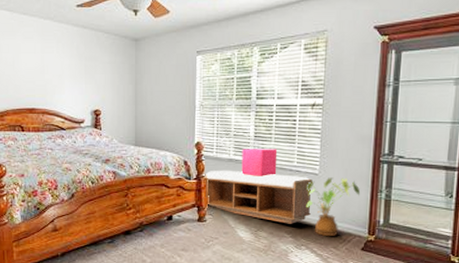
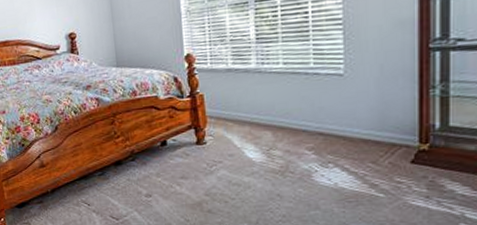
bench: present [205,170,312,224] -> none [199,79,338,139]
storage bin: present [241,148,278,177] -> none [242,50,289,86]
house plant: present [306,177,361,236] -> none [329,75,405,149]

